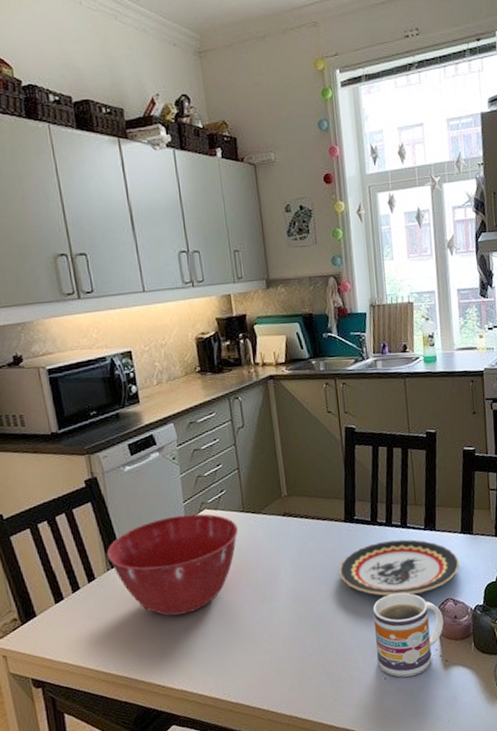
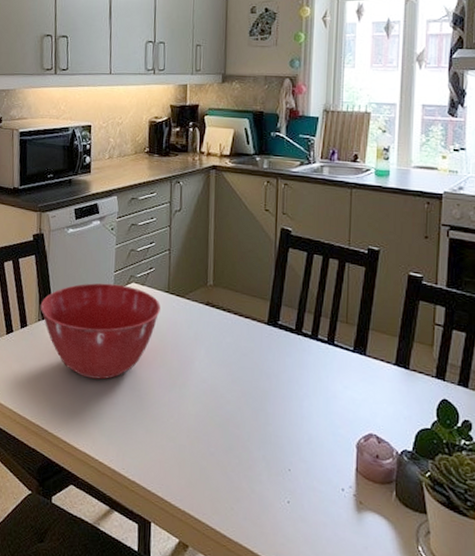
plate: present [339,539,459,596] -> none [254,354,389,420]
mug: present [372,592,444,678] -> none [282,412,363,509]

